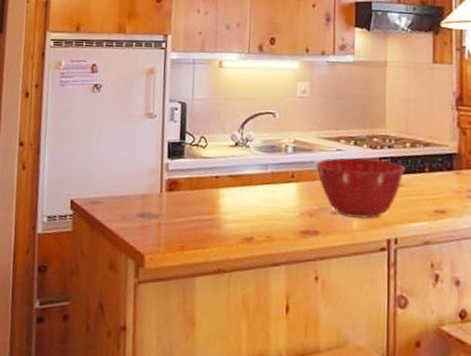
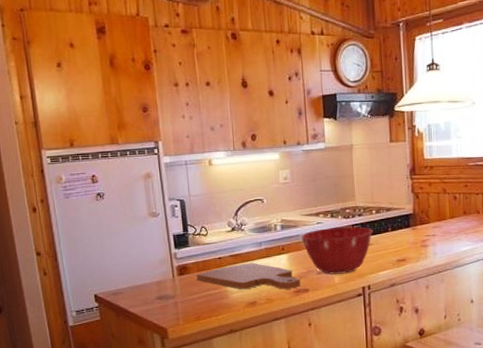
cutting board: none [187,187,310,229] -> present [197,262,301,290]

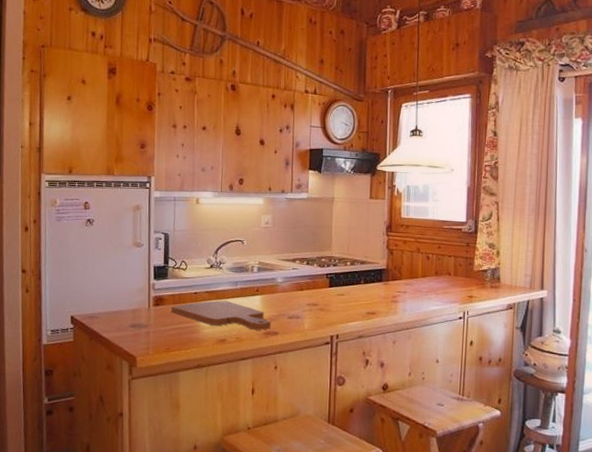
mixing bowl: present [300,226,373,275] -> none [275,274,346,321]

